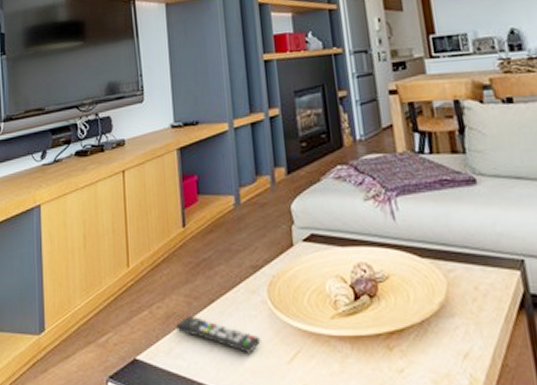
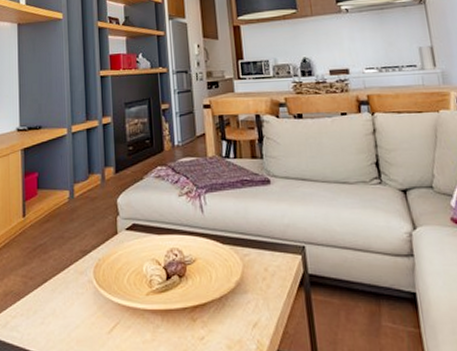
remote control: present [176,317,261,355] -> none [13,294,86,327]

